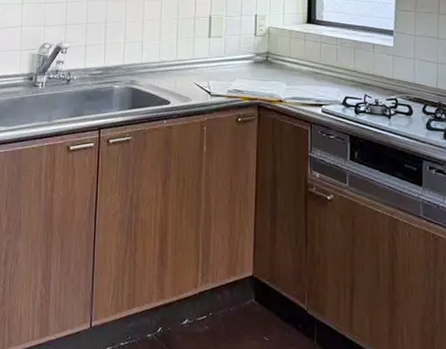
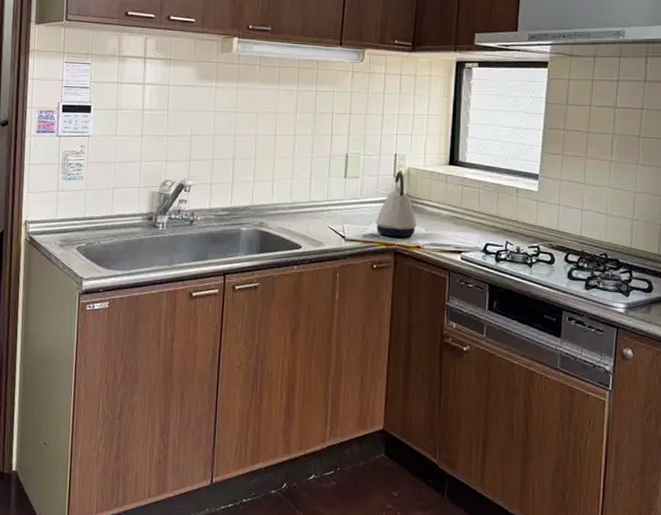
kettle: none [239,31,278,92] -> present [376,172,417,238]

